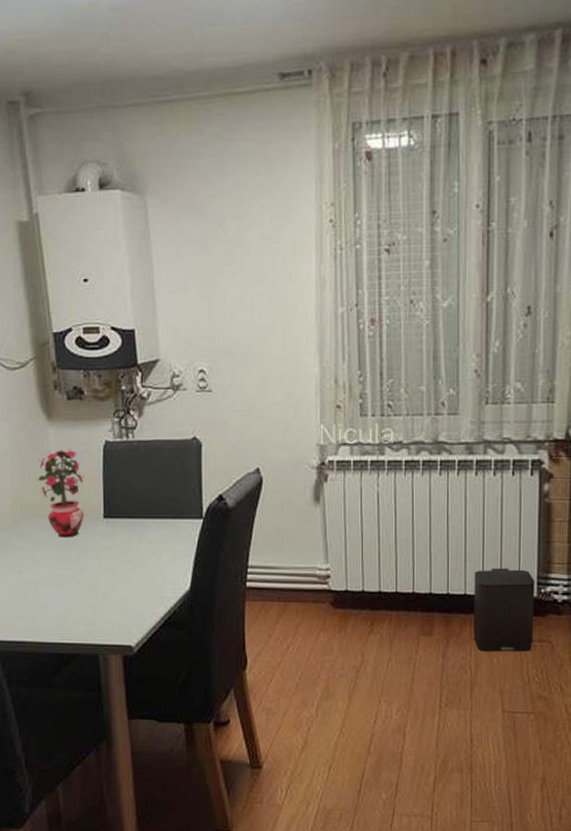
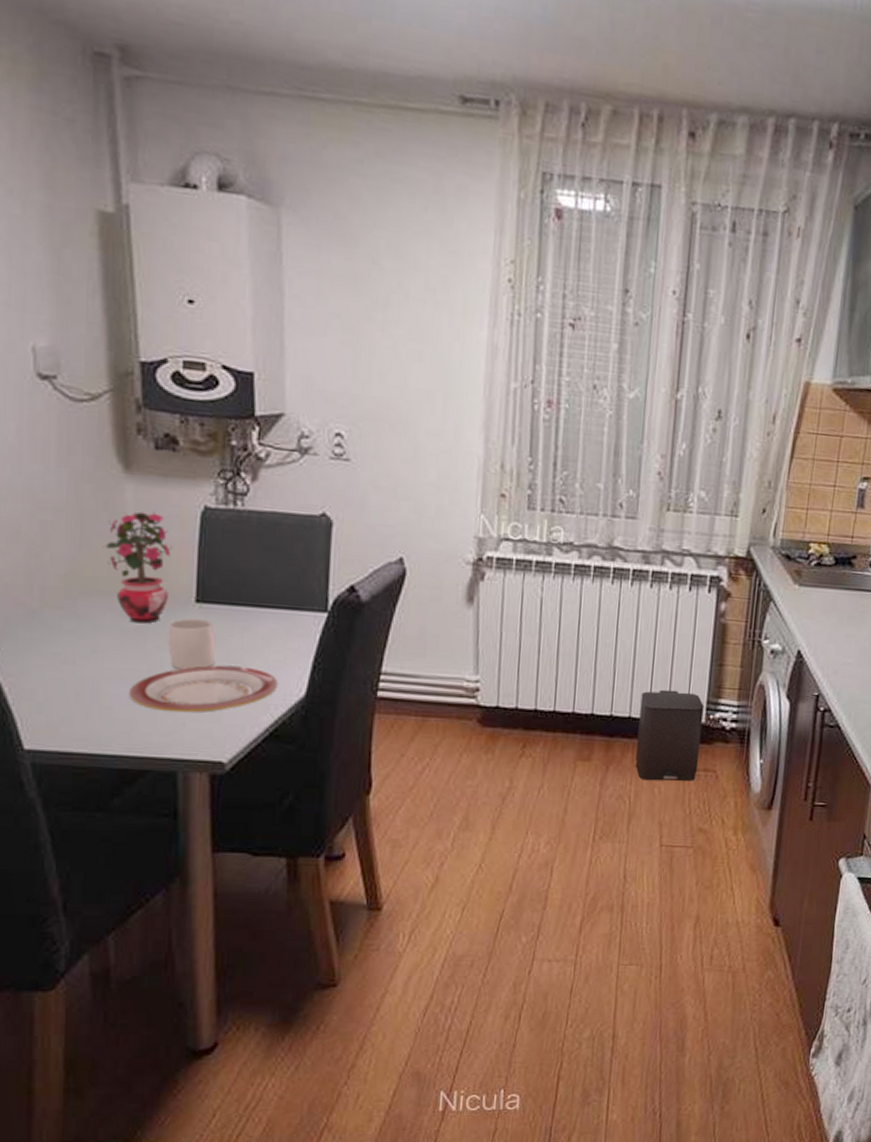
plate: none [60,567,169,607] -> present [128,665,279,713]
mug: none [85,532,121,572] -> present [167,618,217,669]

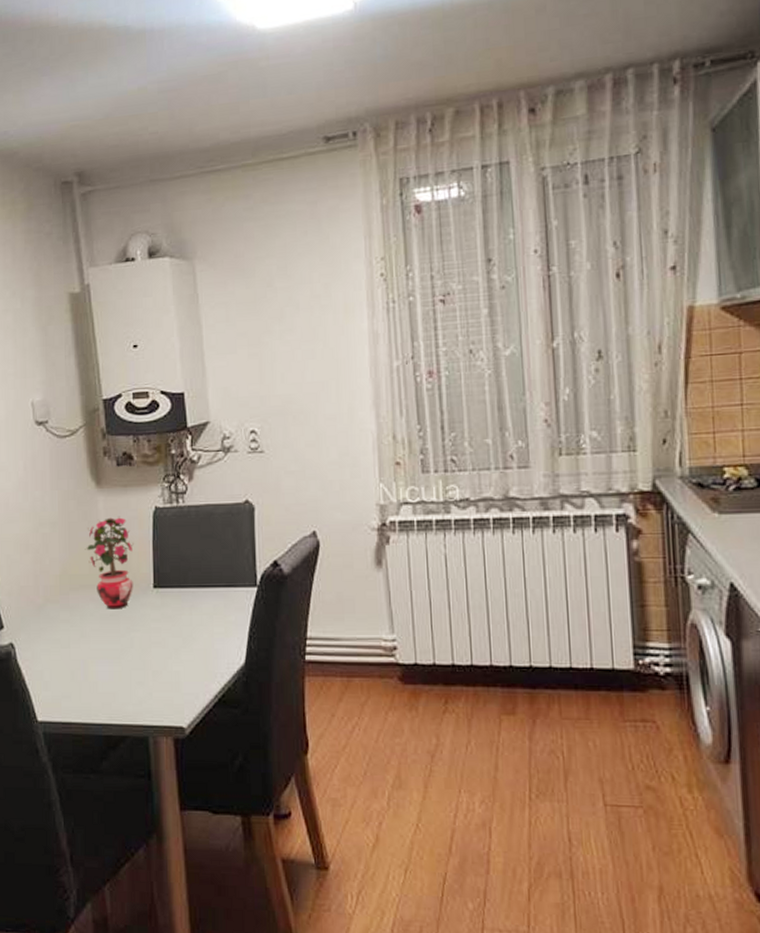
plate: present [128,665,279,713] -> none [108,640,223,684]
mug: present [167,618,217,669] -> none [134,602,172,646]
pedal bin: present [635,689,704,781] -> none [559,636,634,734]

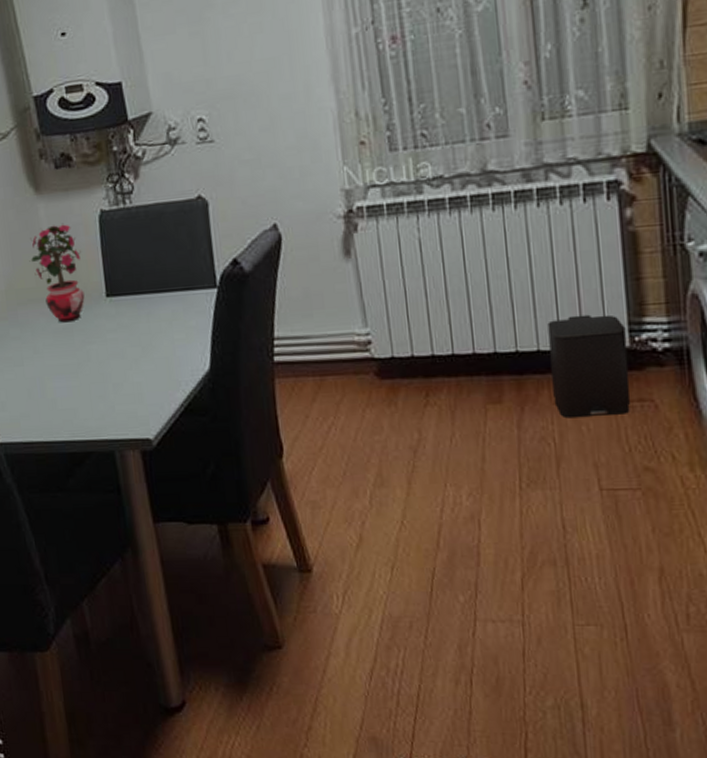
pedal bin: none [559,636,634,734] -> present [547,314,630,419]

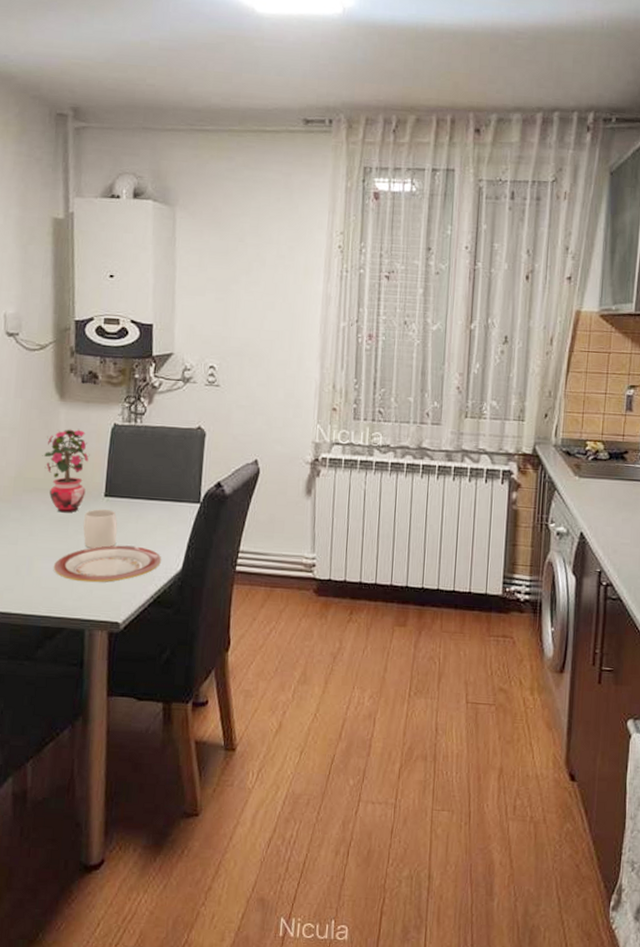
plate: none [66,348,186,398] -> present [53,545,162,583]
mug: none [88,311,130,358] -> present [83,509,118,548]
pedal bin: present [547,314,630,419] -> none [443,566,501,646]

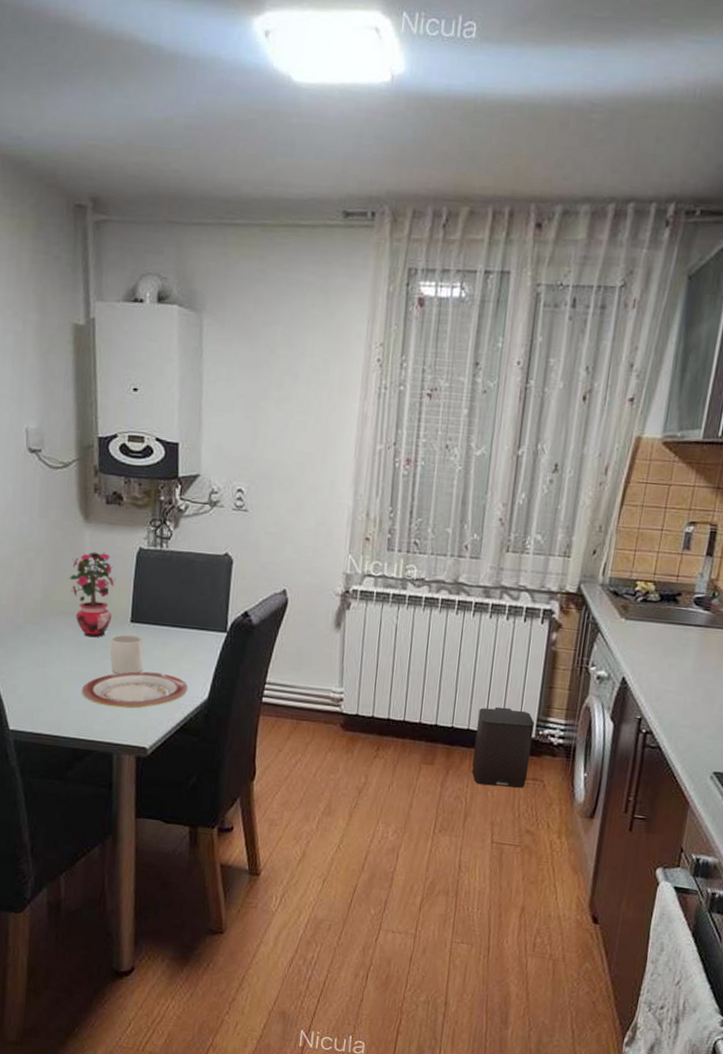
pedal bin: none [443,566,501,646] -> present [472,706,535,788]

